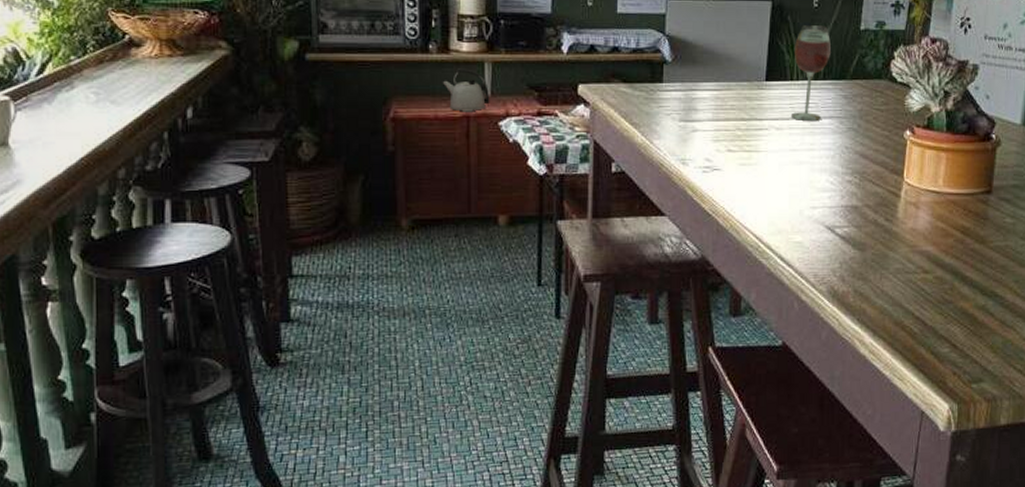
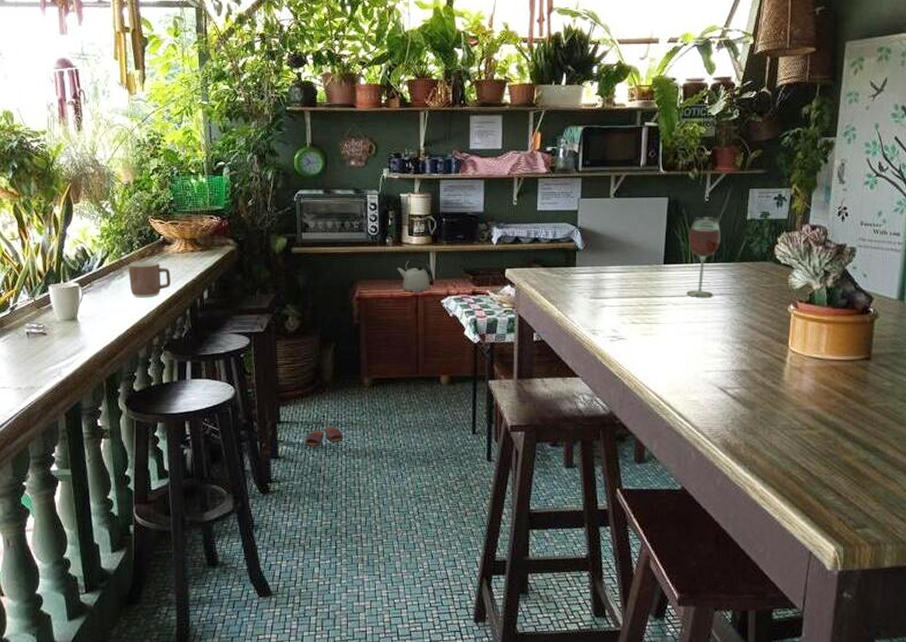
mug: none [80,69,141,117] -> present [128,262,171,298]
slippers: none [325,280,375,305] -> present [305,426,343,446]

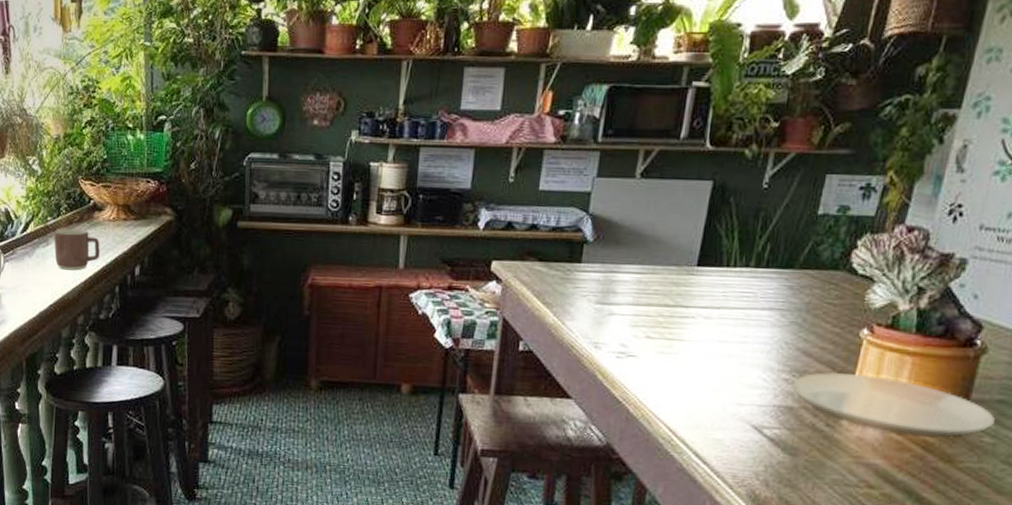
slippers: present [305,426,343,446] -> none [238,432,283,453]
kettle: present [397,257,434,292] -> none [360,240,403,283]
wineglass: present [686,217,721,297] -> none [723,208,780,312]
plate: none [745,340,890,385] -> present [793,372,995,438]

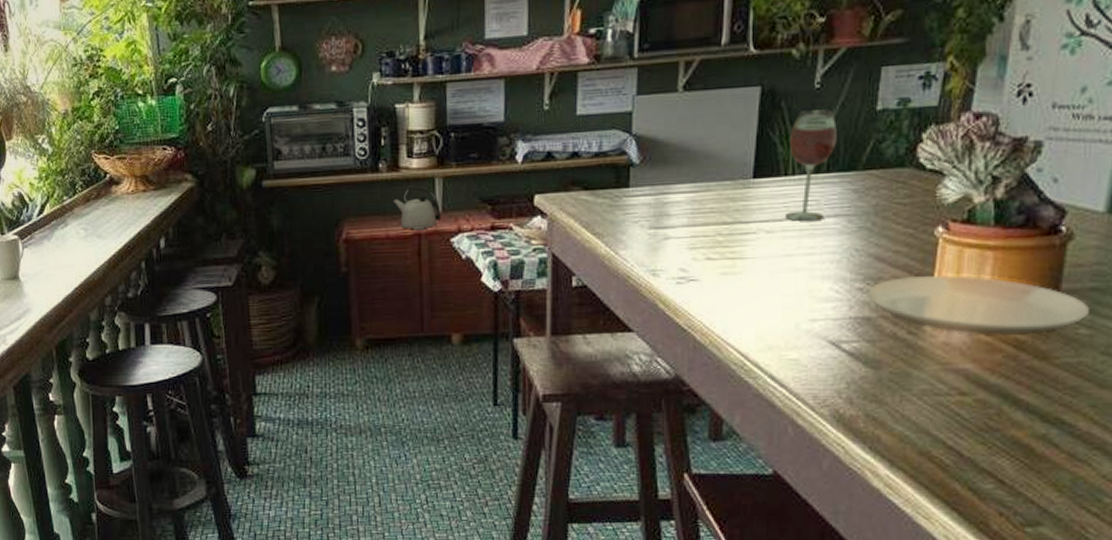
mug: present [54,229,100,270] -> none [72,206,122,250]
kettle: none [360,240,403,283] -> present [394,185,442,230]
wineglass: none [723,208,780,312] -> present [784,109,837,221]

